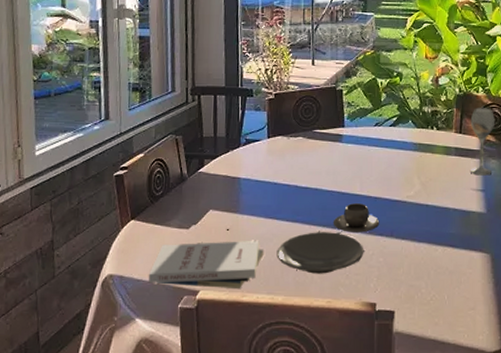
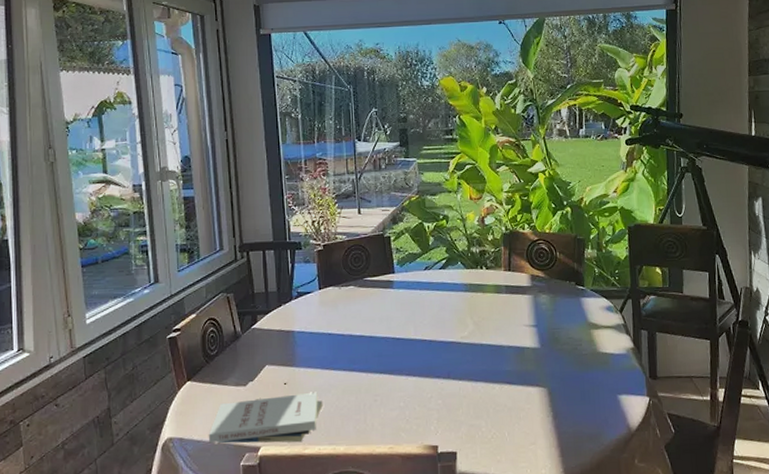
saucer: present [276,232,364,274] -> none [335,378,423,421]
teacup: present [333,203,380,233] -> none [389,348,436,377]
wineglass: present [470,108,496,176] -> none [518,244,543,311]

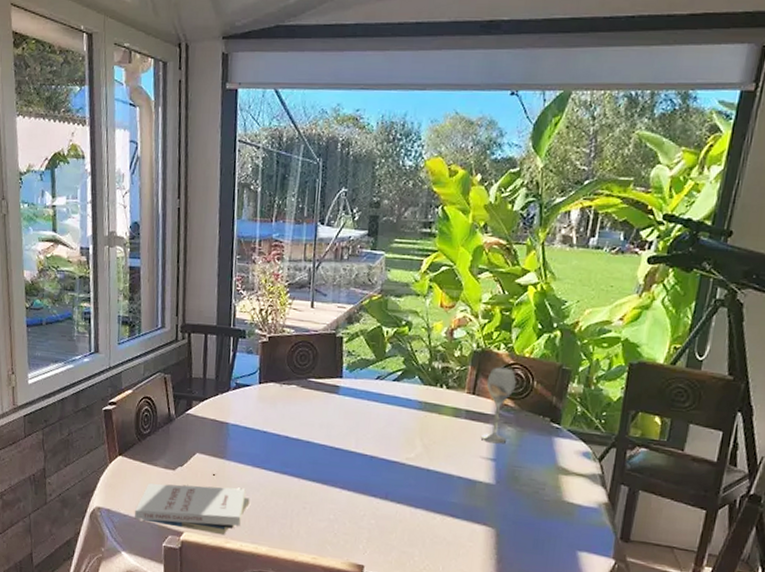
wineglass: none [518,244,543,311] -> present [481,367,517,444]

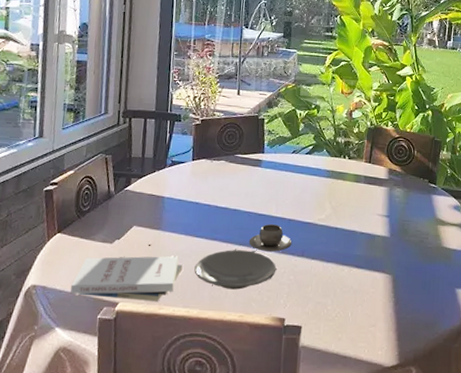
saucer: none [262,486,355,530] -> present [194,250,277,290]
teacup: none [323,460,374,492] -> present [248,224,292,252]
wineglass: present [481,367,517,444] -> none [377,140,402,203]

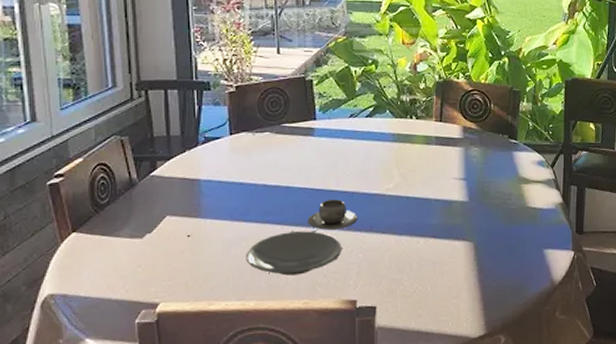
books: present [70,256,183,302] -> none [97,246,232,300]

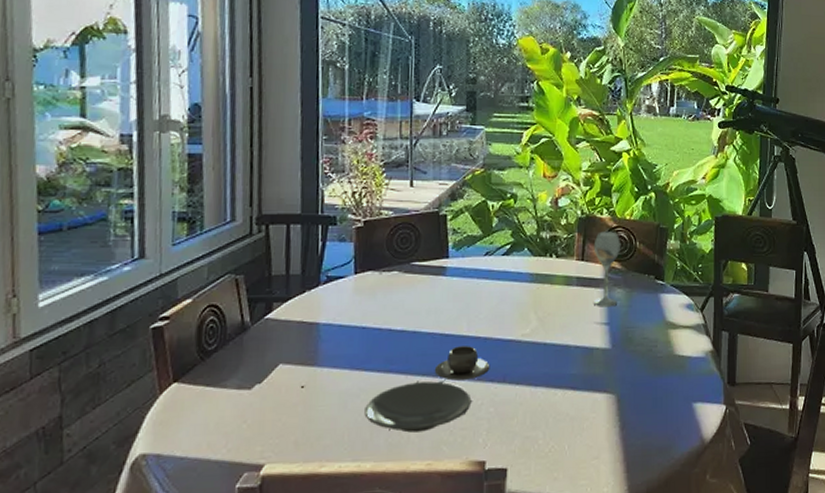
wineglass: none [451,94,477,164] -> present [593,231,621,307]

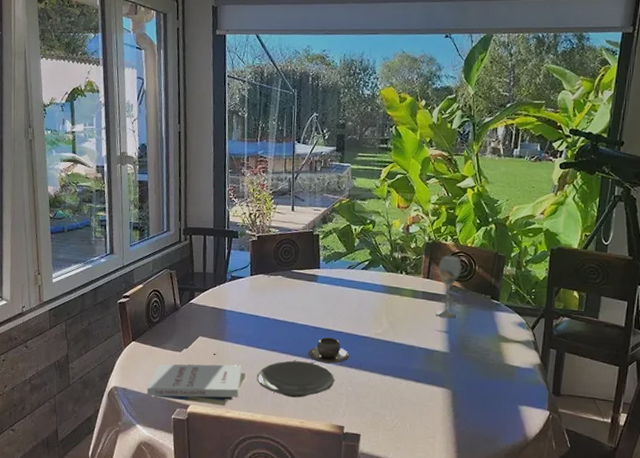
books: none [195,398,349,461] -> present [146,363,246,406]

